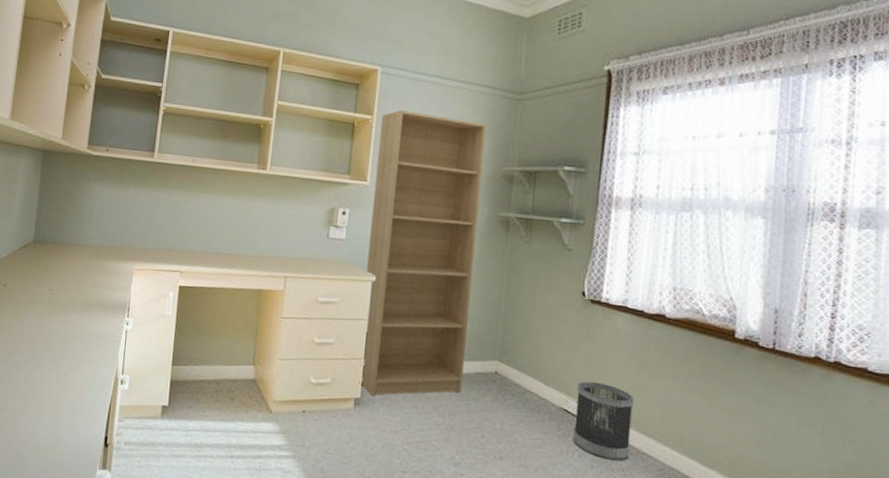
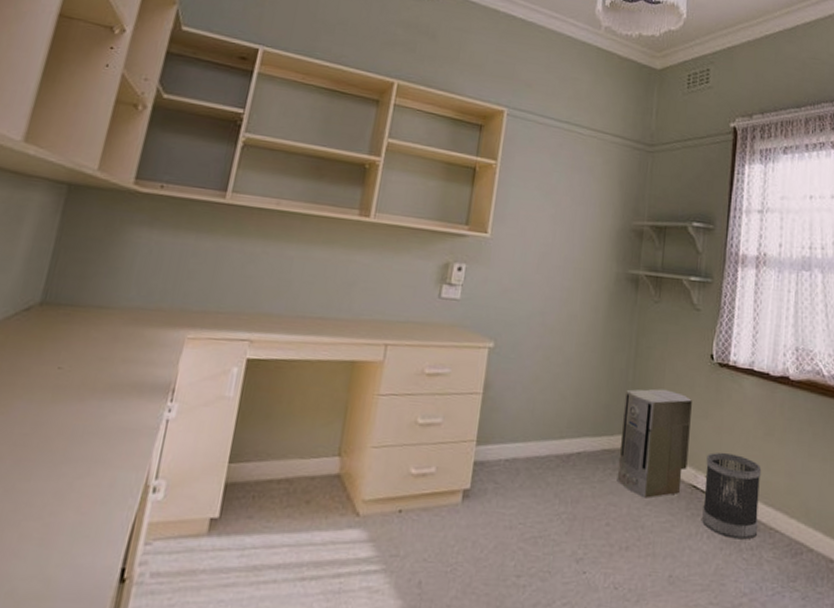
bookshelf: present [359,110,486,396] -> none [469,156,617,486]
air purifier: none [490,321,563,418] -> present [617,388,692,499]

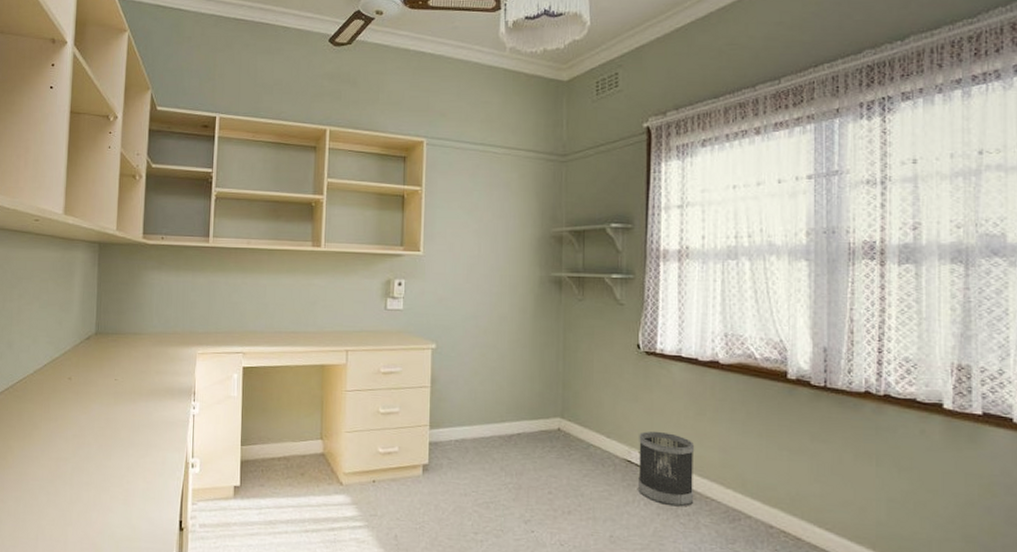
air purifier: present [617,388,692,499] -> none [555,377,621,471]

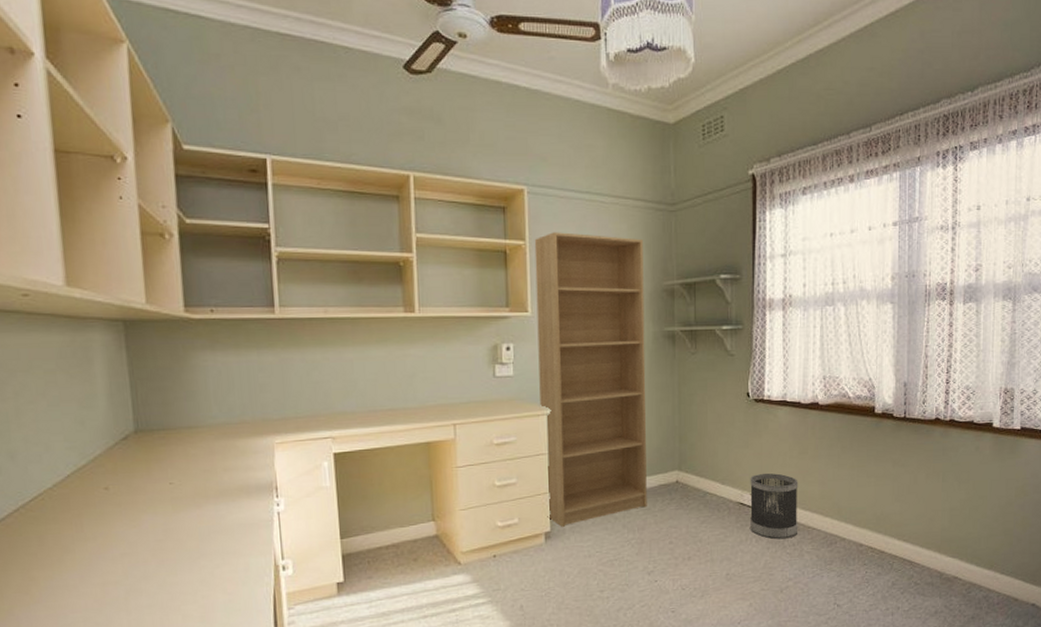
bookshelf: none [426,180,533,461] -> present [534,232,647,527]

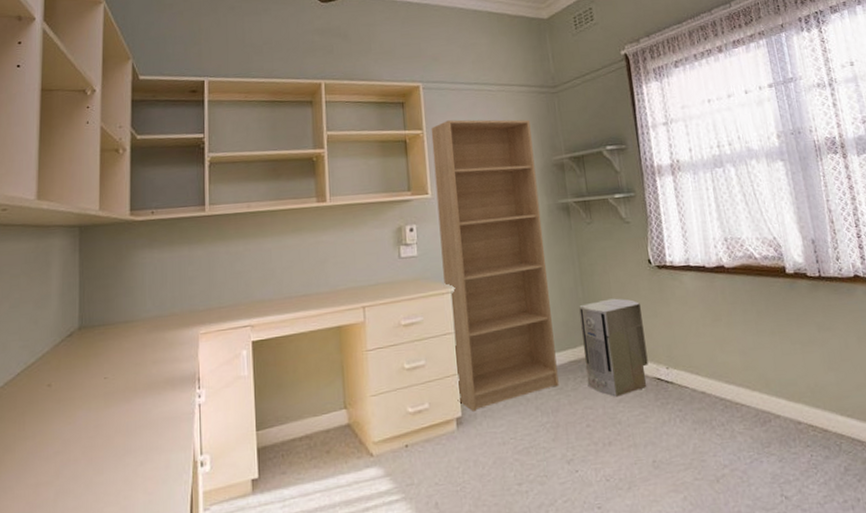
air purifier: none [673,428,734,518] -> present [579,298,648,397]
wastebasket: present [750,473,798,540] -> none [664,343,726,419]

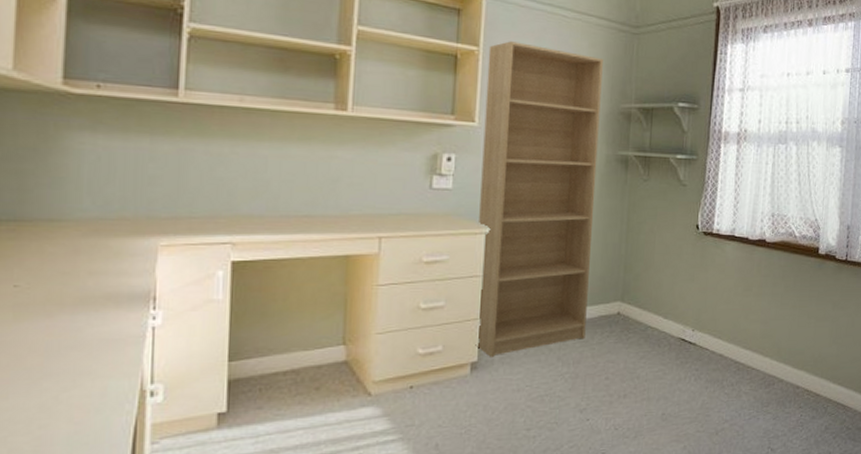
air purifier: present [579,298,648,397] -> none [614,259,680,353]

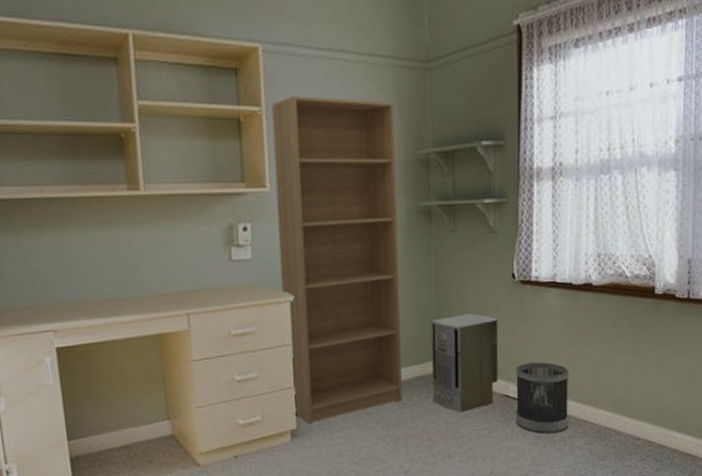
air purifier: none [614,259,680,353] -> present [431,313,498,413]
wastebasket: none [690,308,741,379] -> present [516,361,569,434]

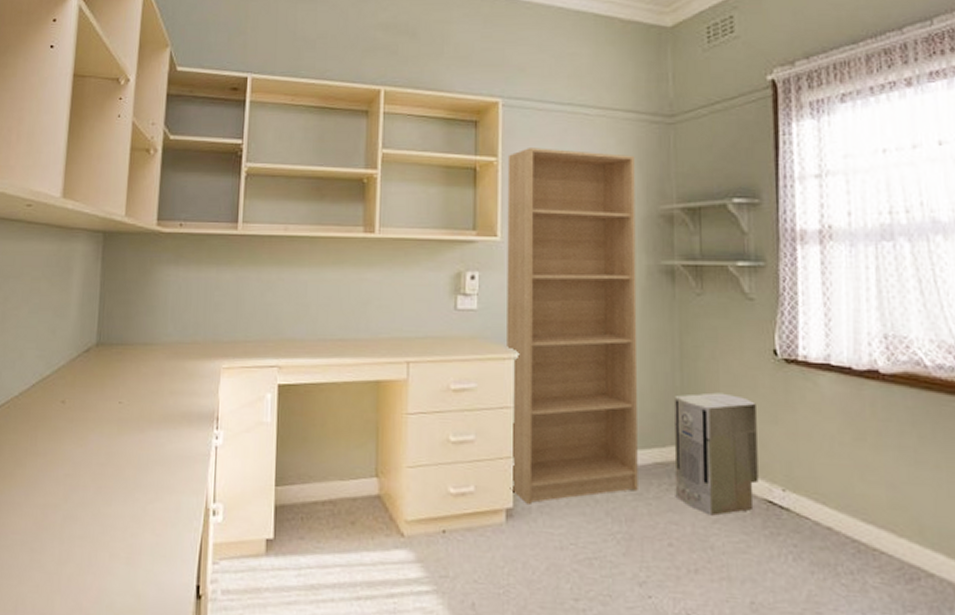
wastebasket: present [516,361,569,434] -> none [782,461,858,563]

